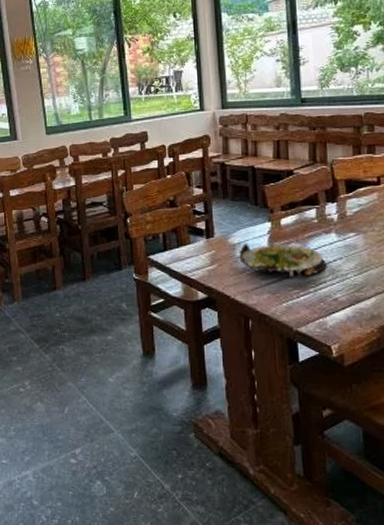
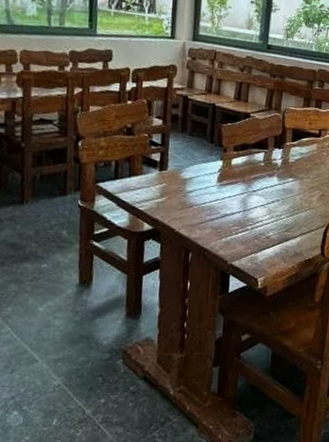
salad plate: present [239,242,327,278] -> none [188,178,266,215]

